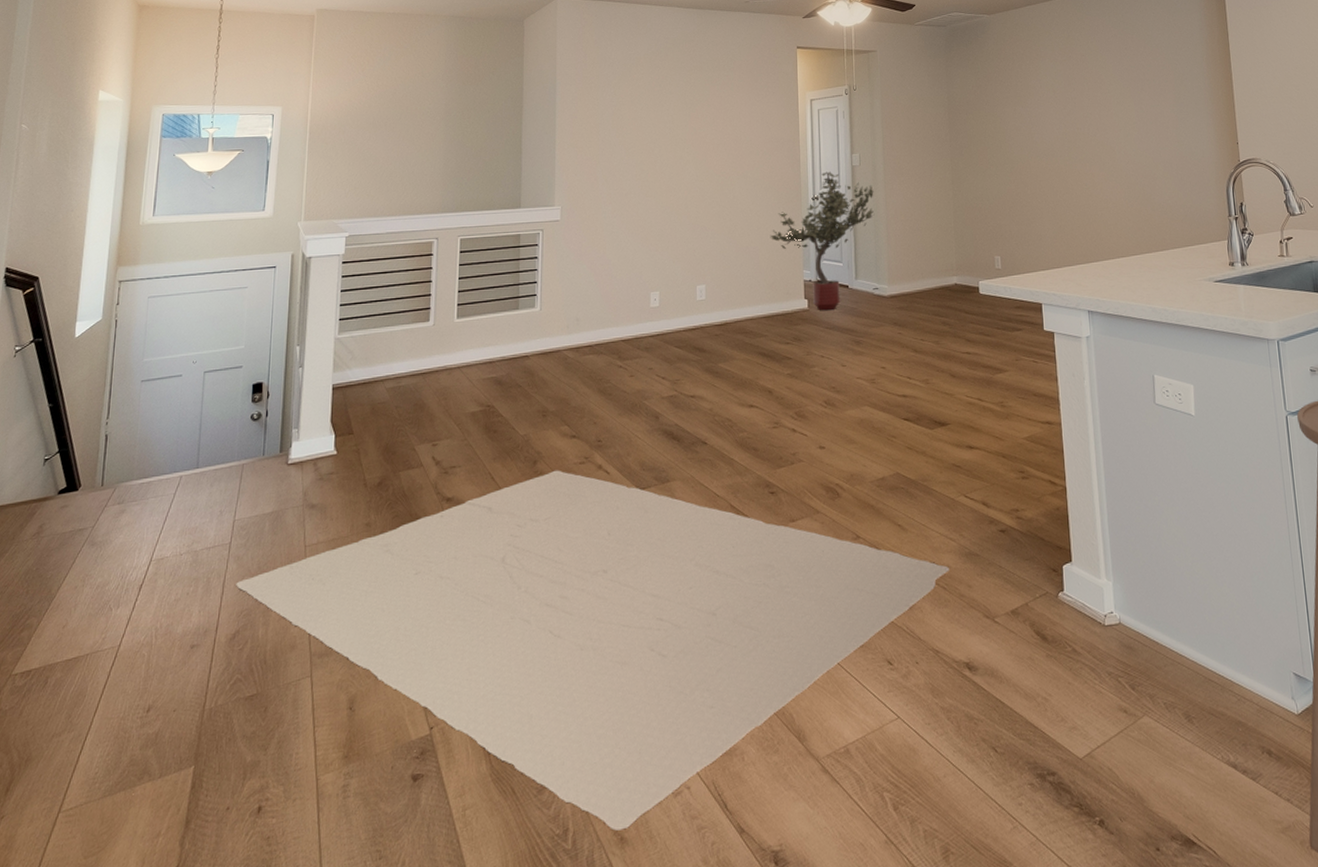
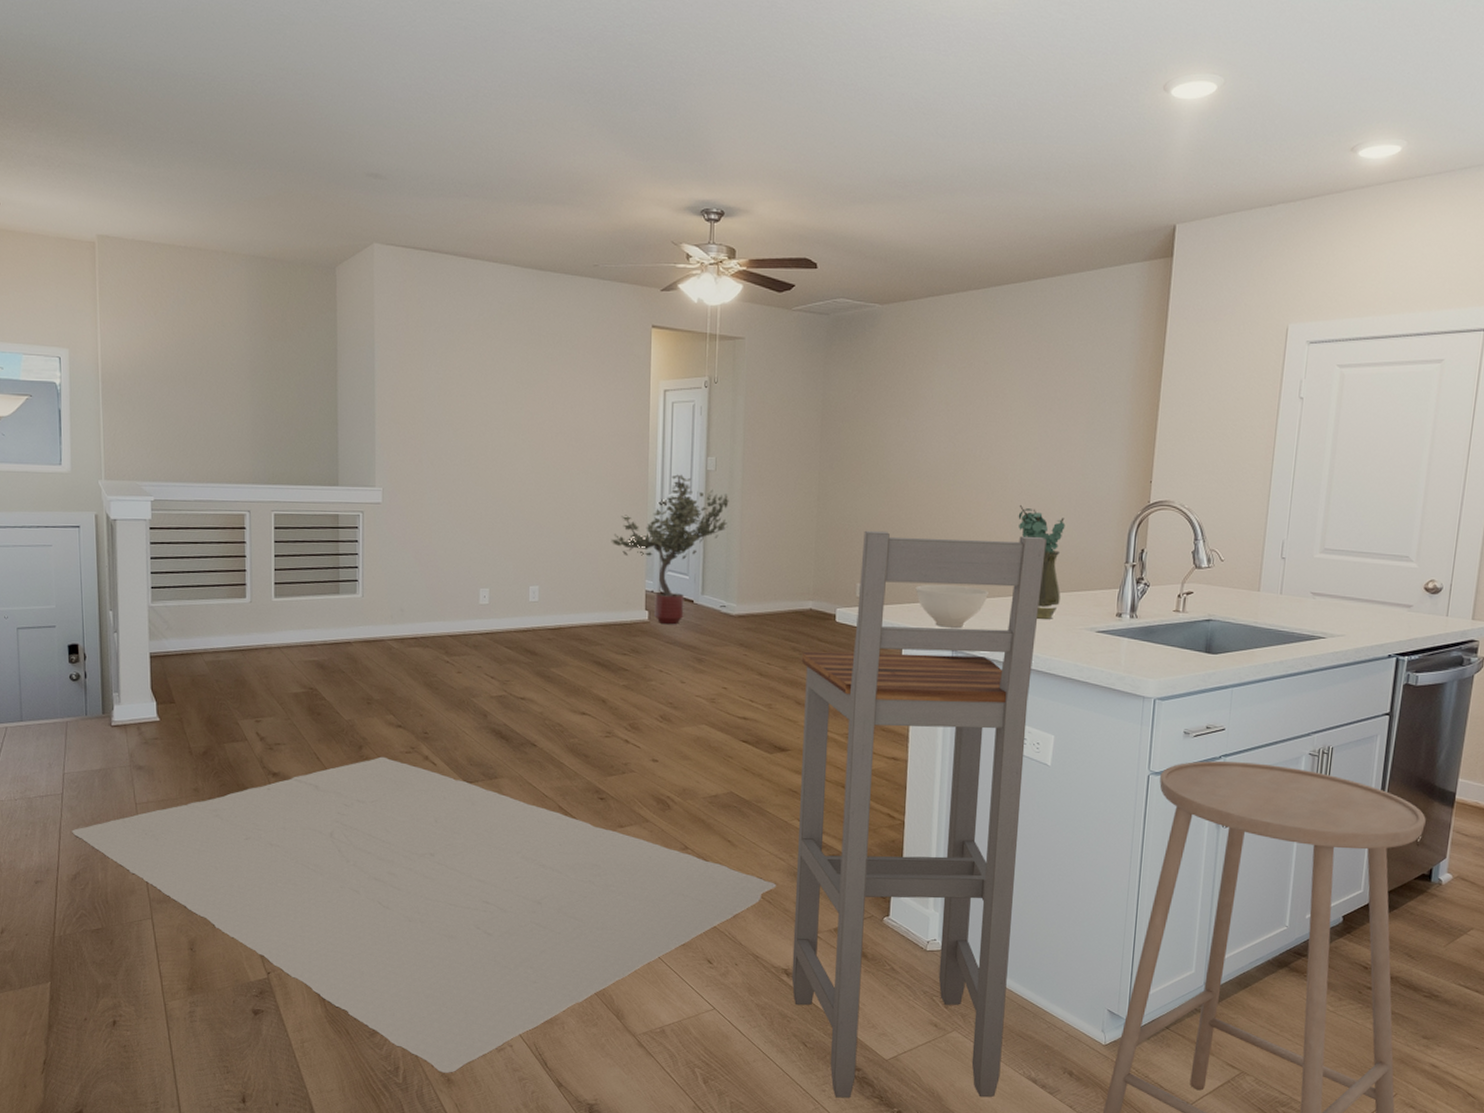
bar stool: none [951,199,1199,812] -> present [791,530,1047,1098]
bowl: none [1047,250,1114,290] -> present [915,584,990,628]
vase: none [1128,173,1178,274] -> present [1018,505,1066,619]

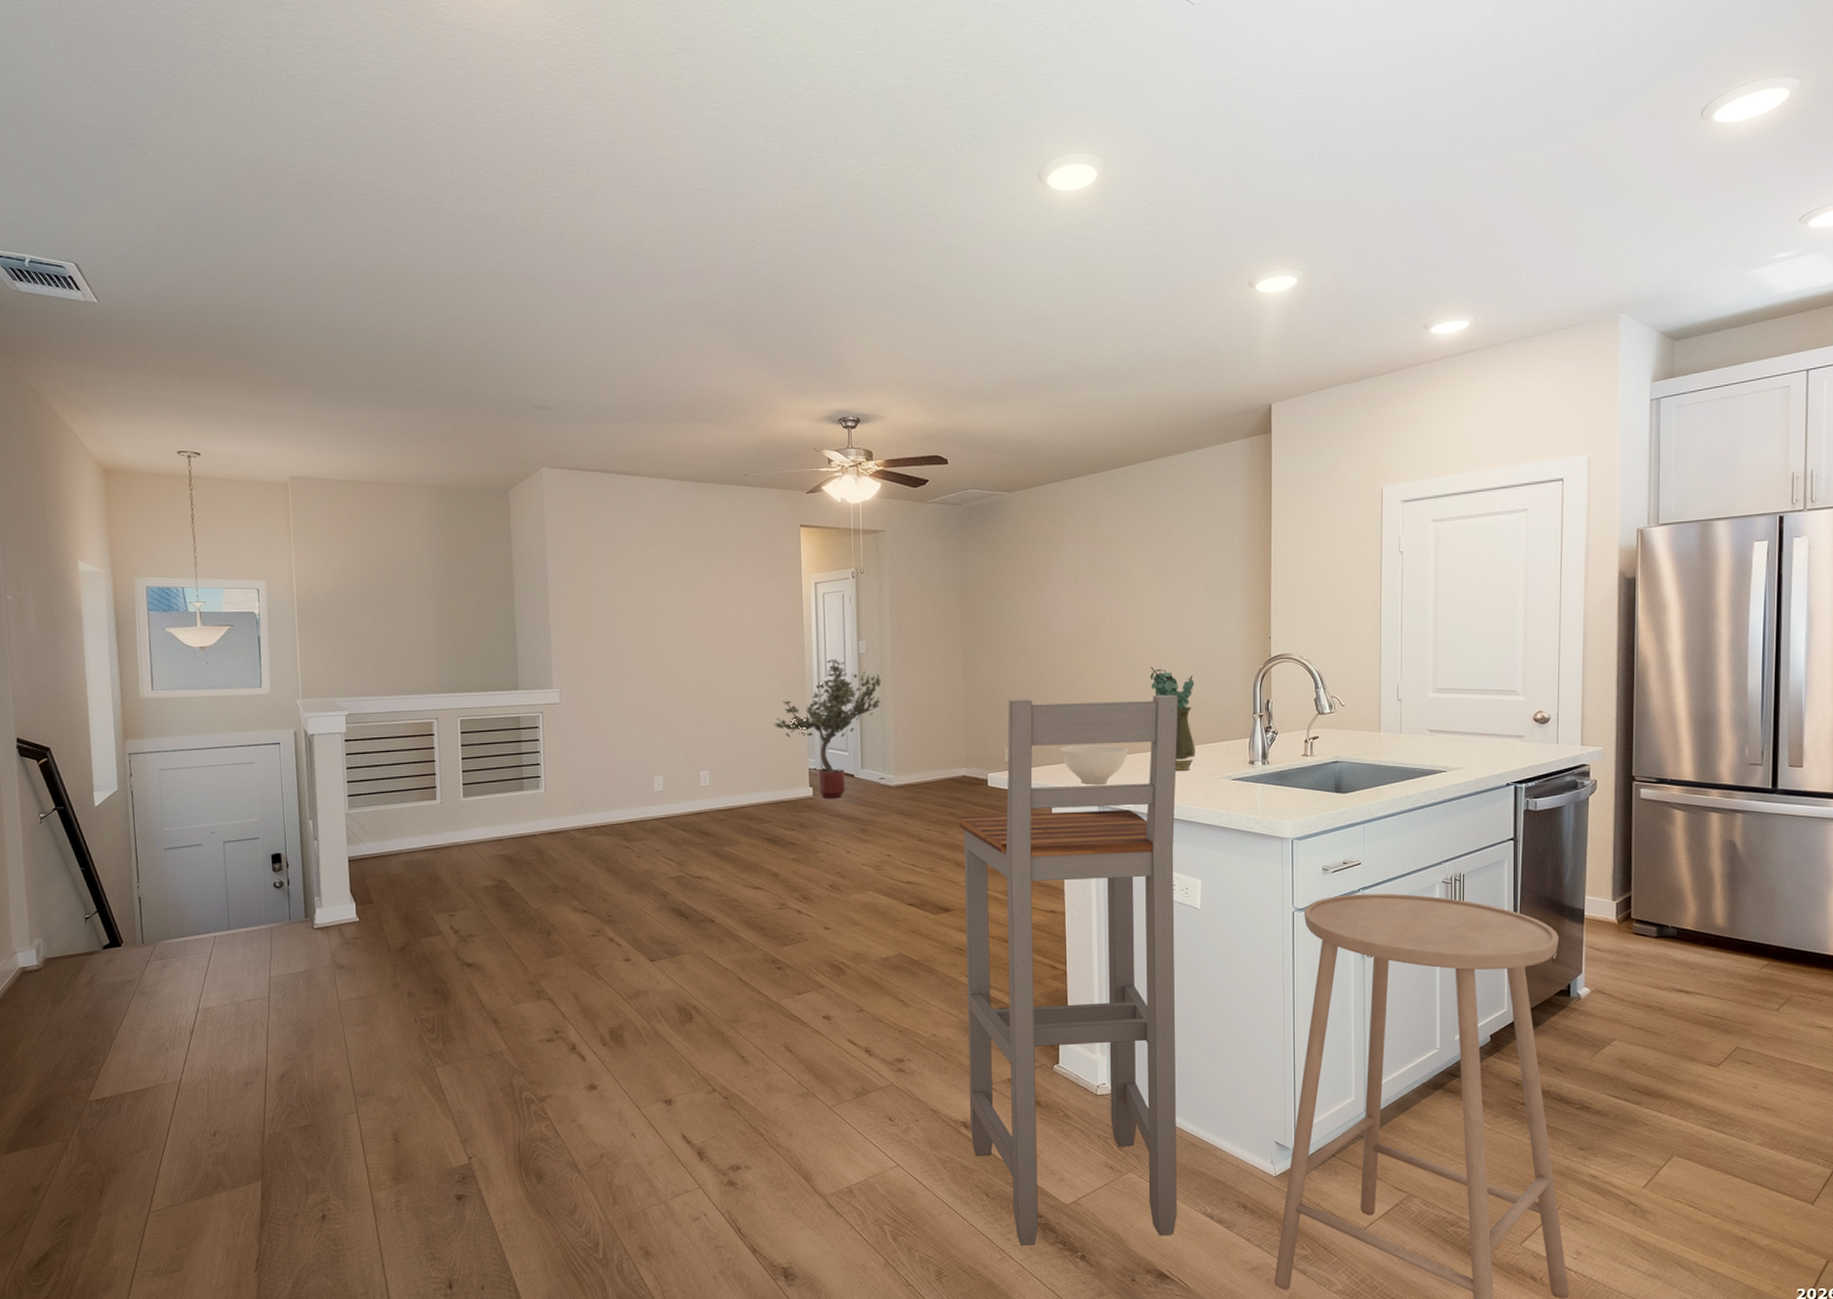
area rug: present [72,756,776,1073] -> none [279,941,949,1246]

